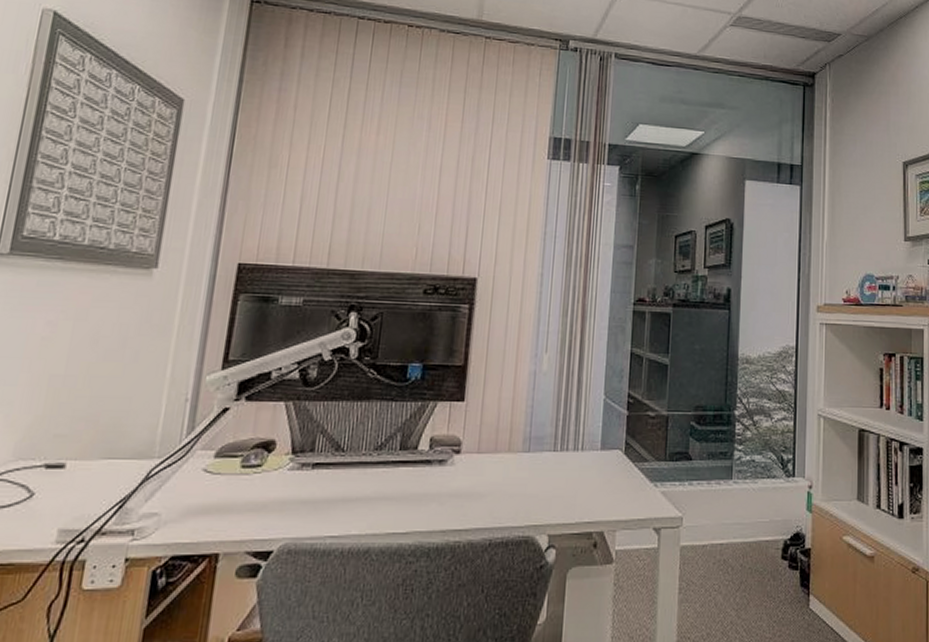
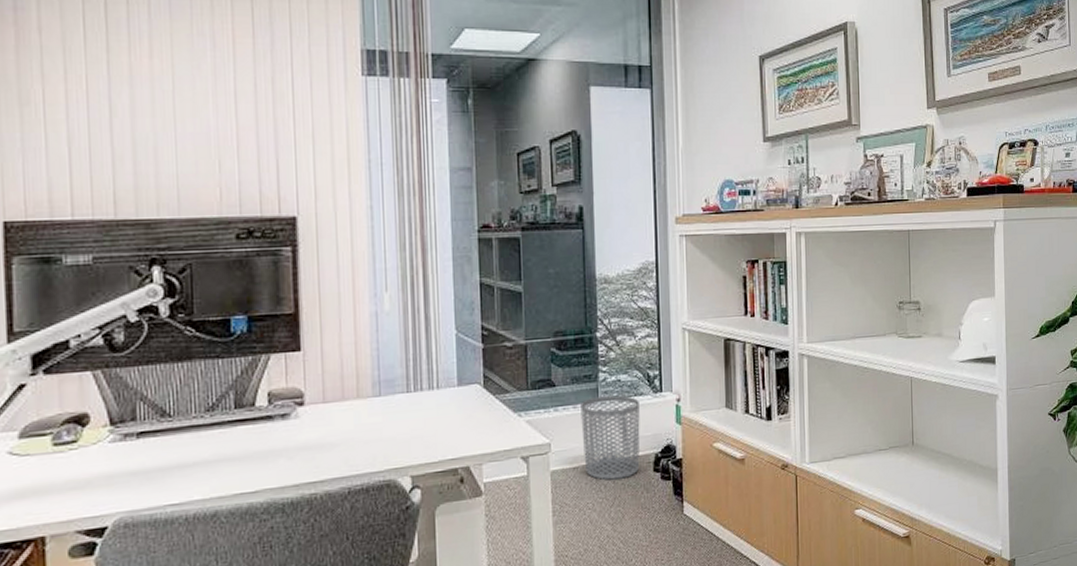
waste bin: none [713,475,772,563] -> present [581,395,640,480]

